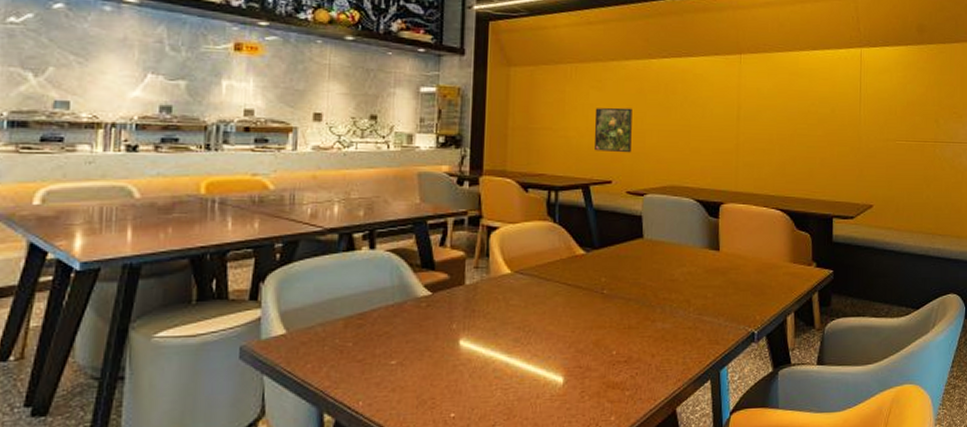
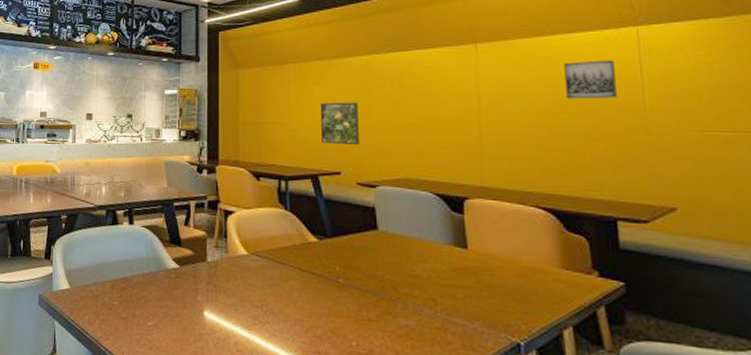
wall art: none [806,76,843,111] -> present [564,60,617,99]

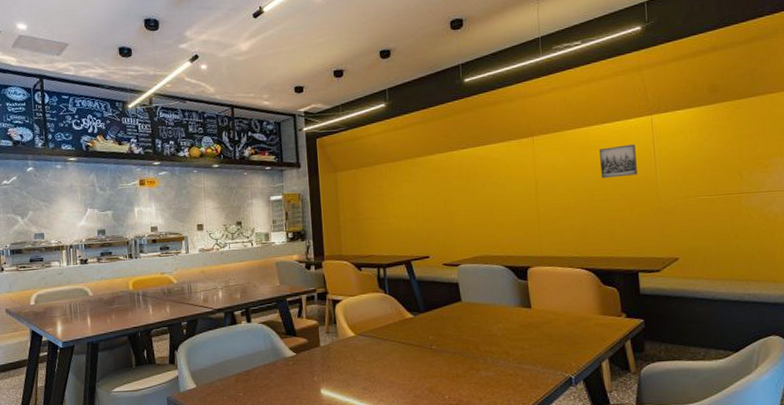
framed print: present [320,102,359,146] -> none [409,194,443,233]

